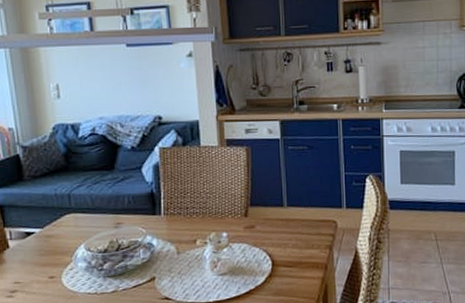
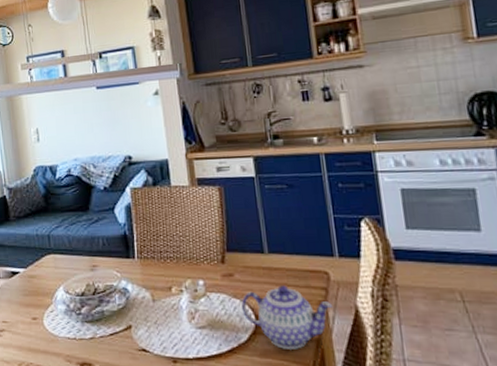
teapot: none [261,234,337,287] -> present [241,285,332,349]

